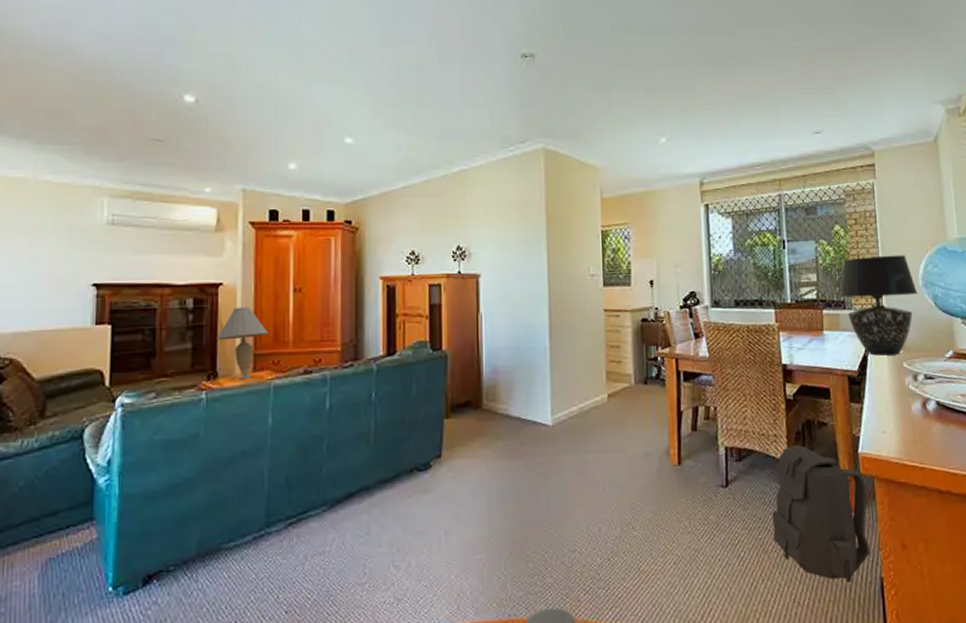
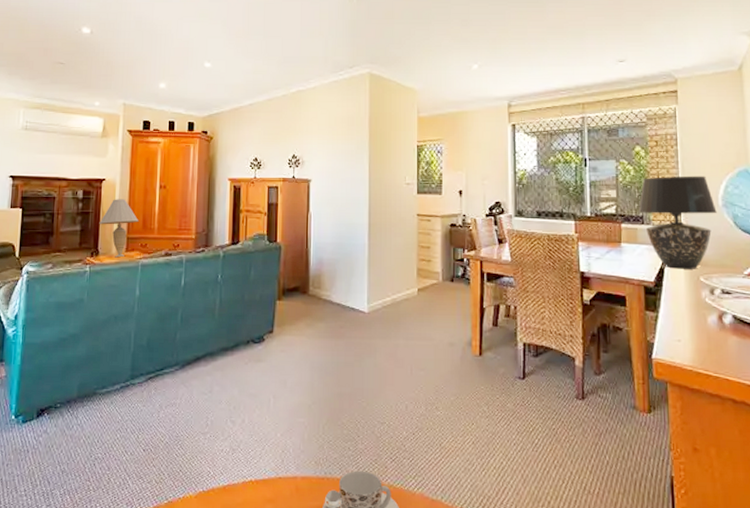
backpack: present [772,445,871,583] -> none [566,347,661,478]

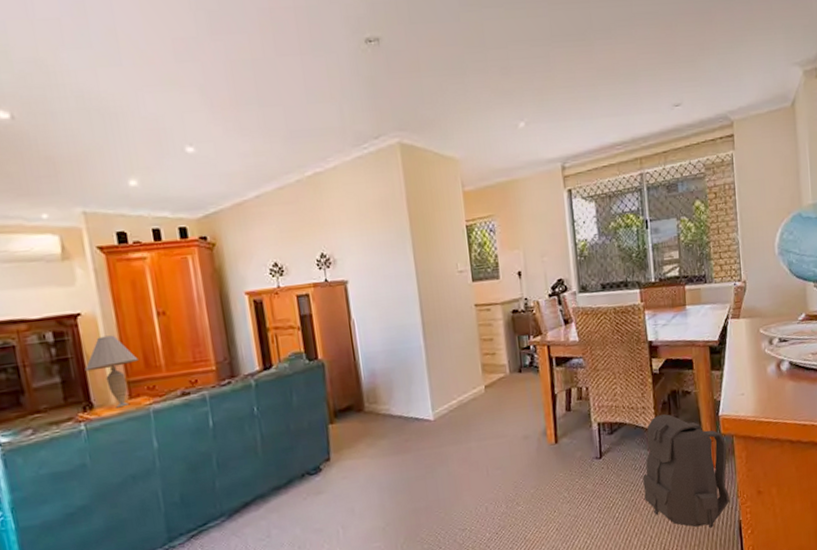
backpack: none [566,347,661,478] -> present [642,414,730,528]
table lamp: present [638,175,717,269] -> none [700,225,774,325]

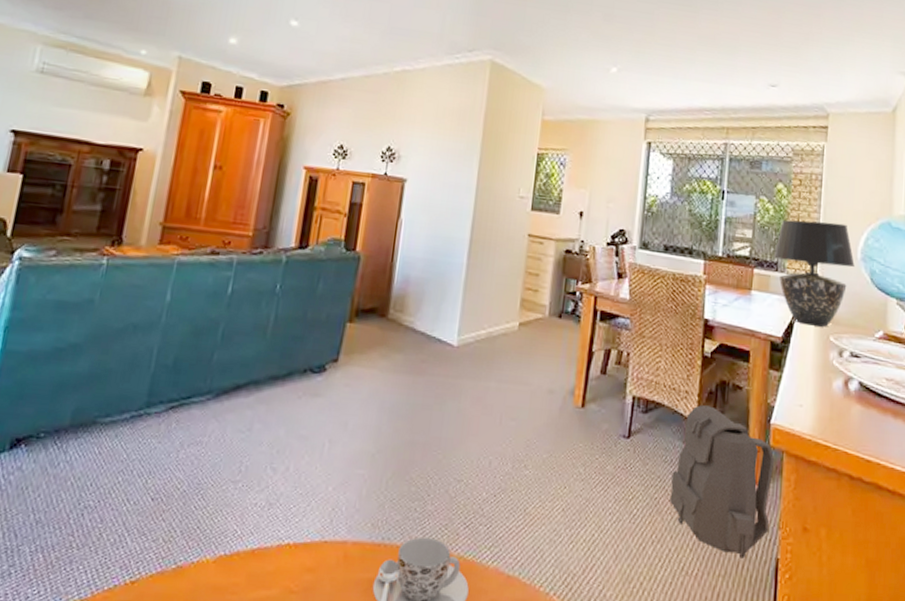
table lamp: present [85,335,139,408] -> none [127,175,182,251]
table lamp: none [700,225,774,325] -> present [773,219,855,327]

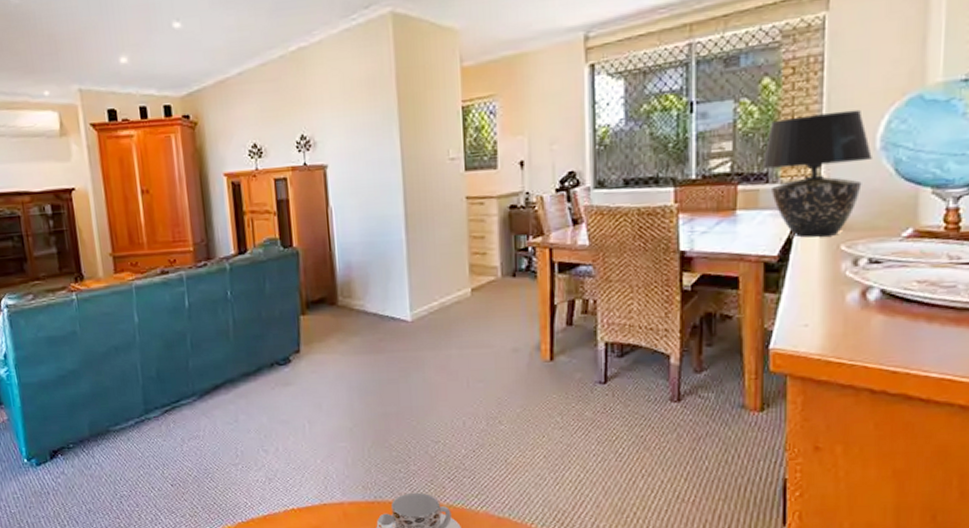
backpack: present [670,405,775,559] -> none [657,340,777,482]

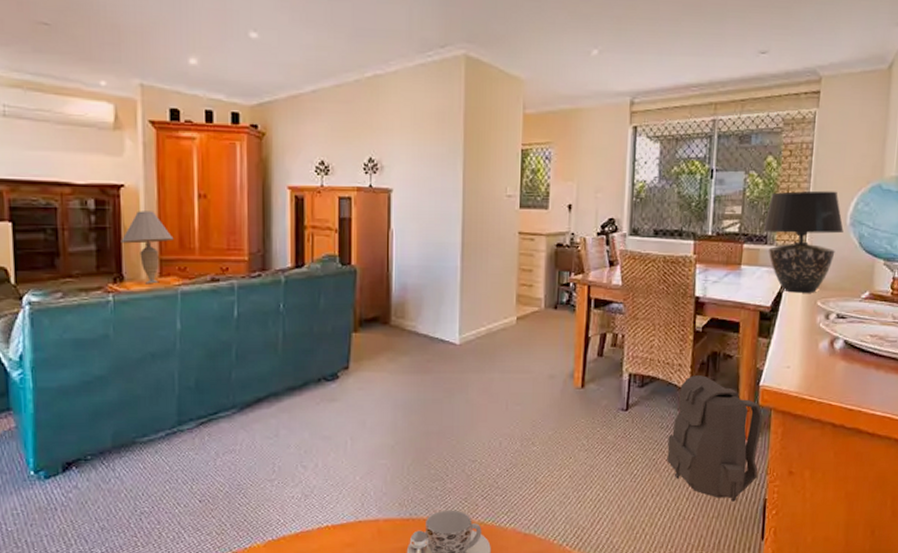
table lamp: none [77,211,124,281] -> present [120,211,174,284]
backpack: none [657,340,777,482] -> present [667,375,764,502]

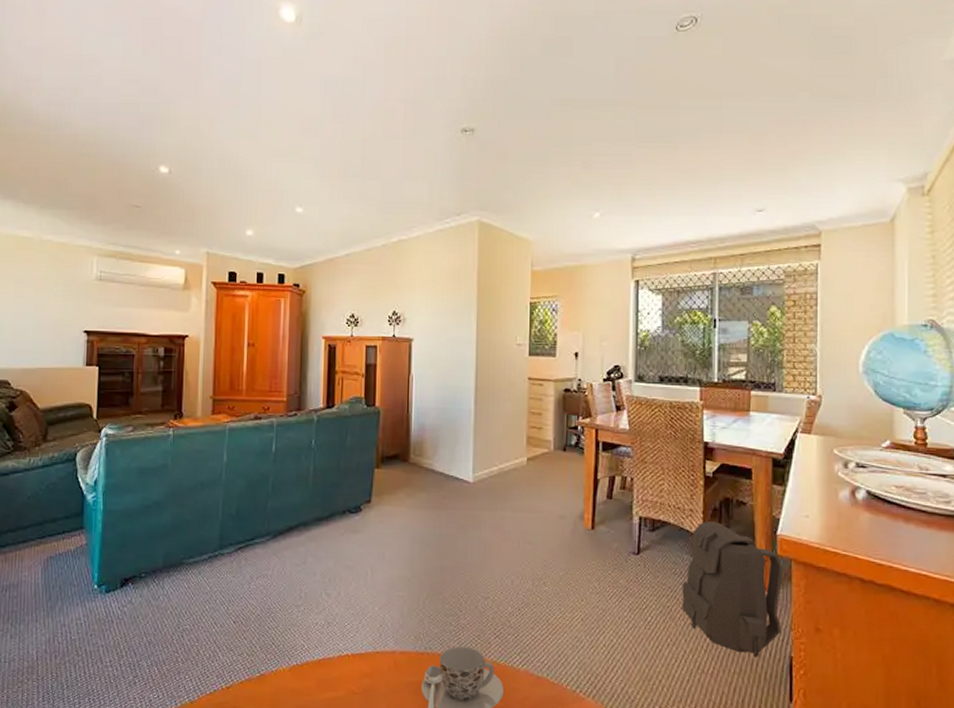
table lamp: present [120,211,174,284] -> none [182,357,226,421]
table lamp: present [762,190,844,293] -> none [770,339,856,441]

